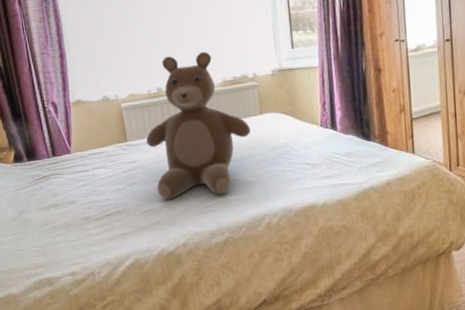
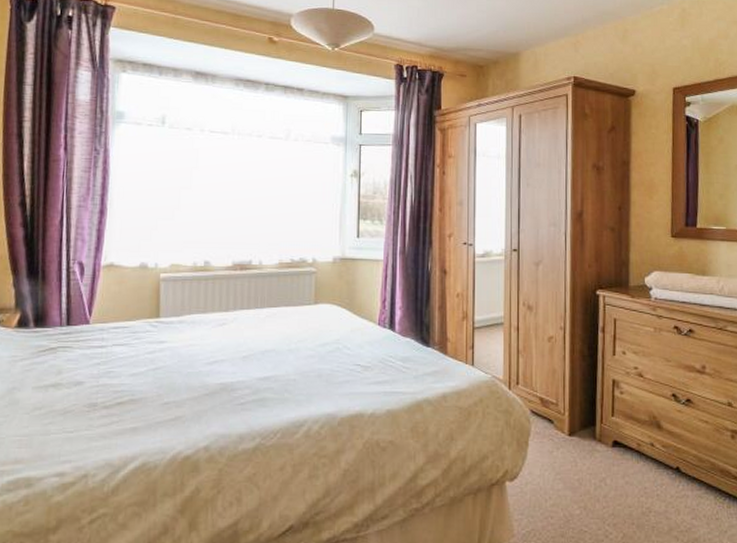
bear: present [146,51,251,200] -> none [182,228,302,391]

